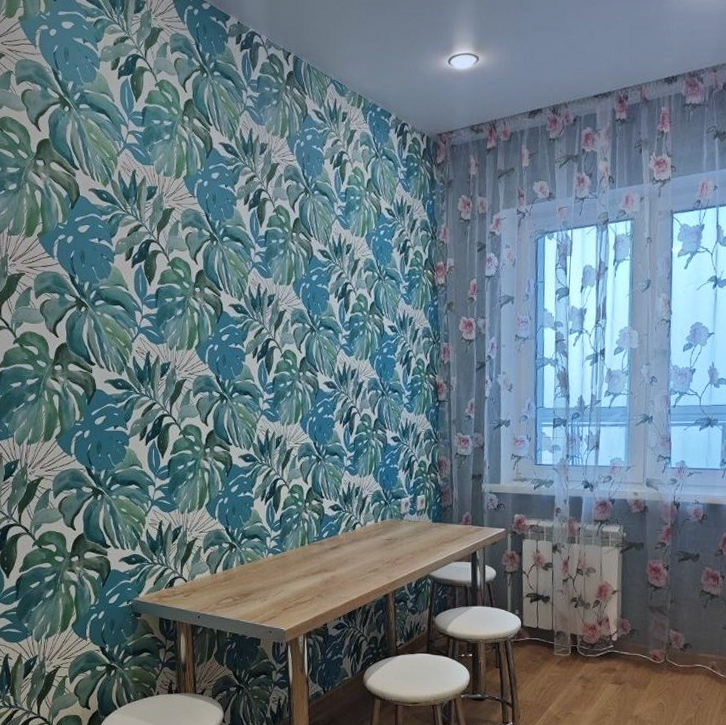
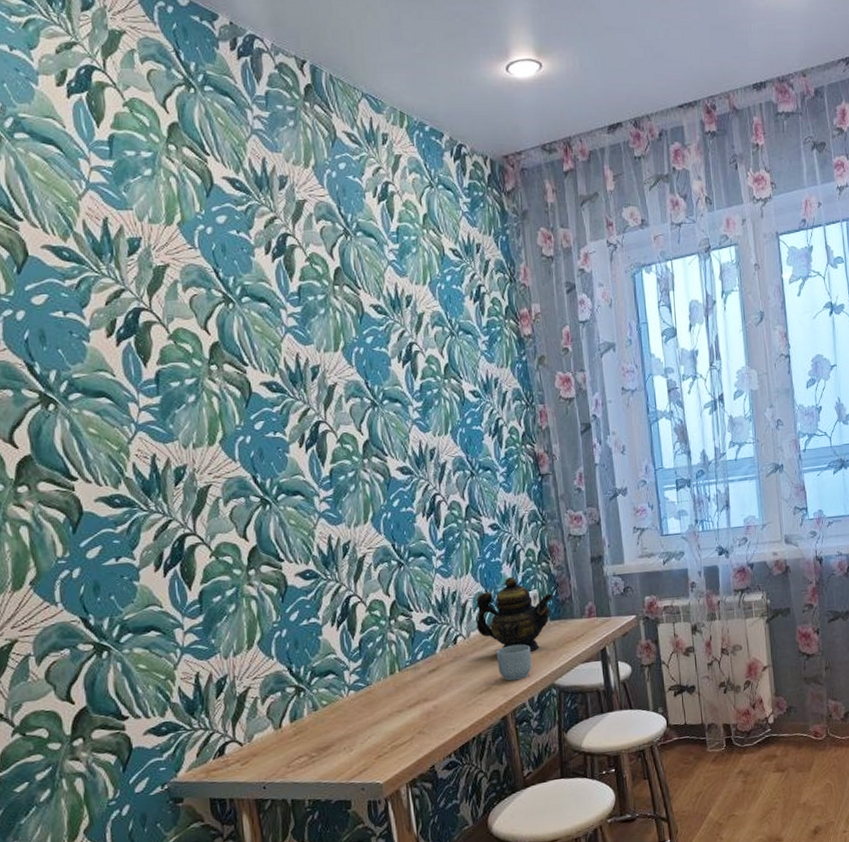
teapot: none [372,481,437,546] -> present [476,576,553,653]
mug: none [385,537,414,567] -> present [496,644,532,681]

